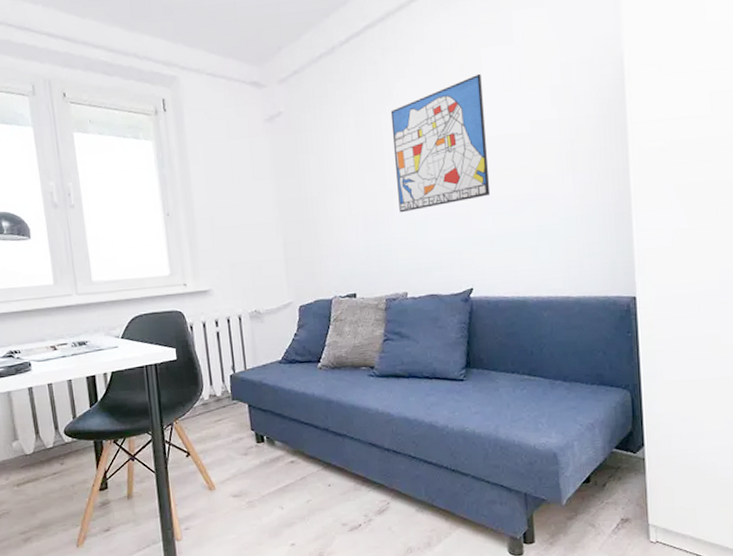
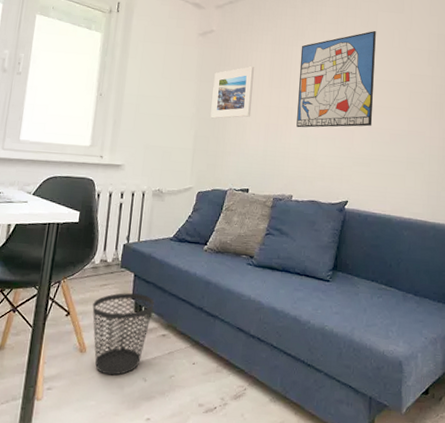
wastebasket: none [211,424,276,508] -> present [92,293,154,376]
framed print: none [293,148,344,220] -> present [210,66,254,119]

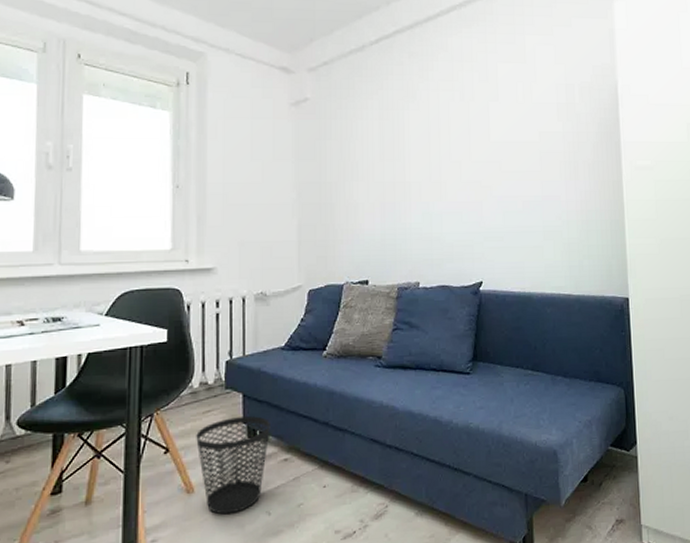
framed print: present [210,66,254,119] -> none [315,138,363,203]
wall art: present [296,30,376,128] -> none [413,85,502,204]

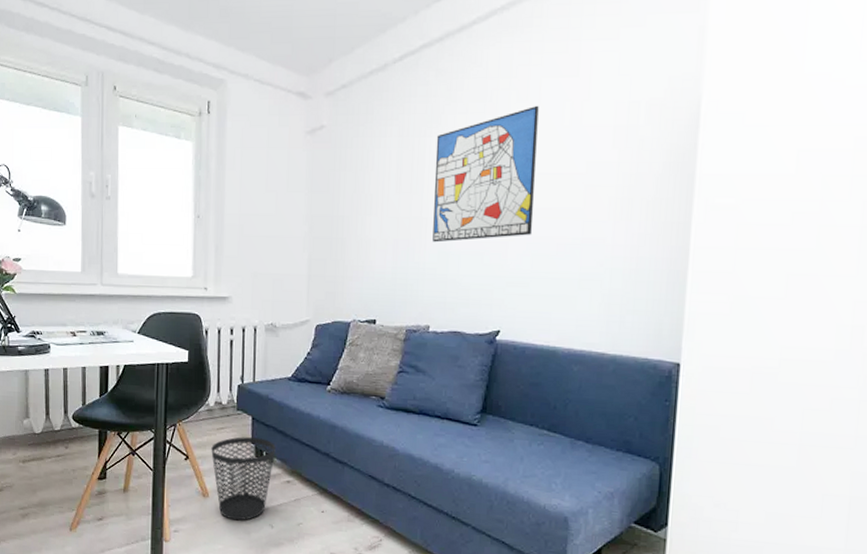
wall art: none [413,85,502,204] -> present [432,105,539,243]

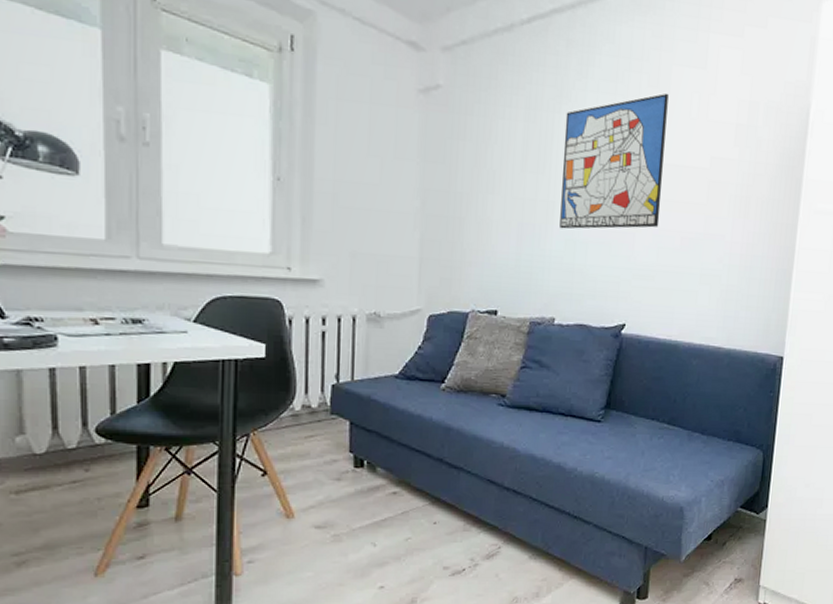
wastebasket: present [211,437,276,521] -> none [297,445,379,542]

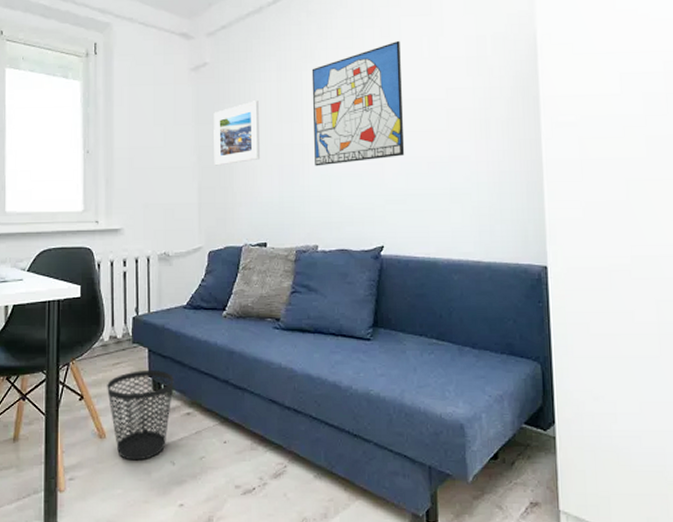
wastebasket: none [297,445,379,542] -> present [107,371,174,461]
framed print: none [441,141,501,216] -> present [214,100,261,166]

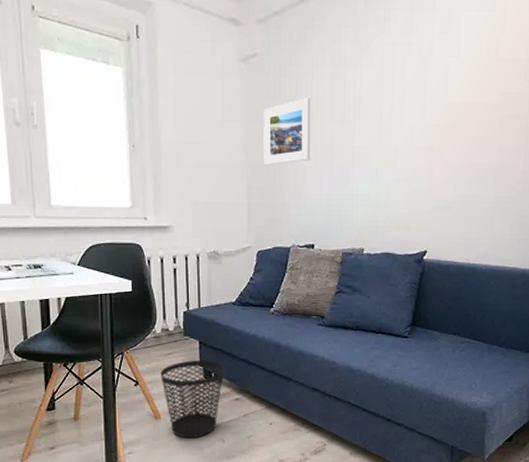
wall art: present [311,40,405,166] -> none [365,38,460,170]

